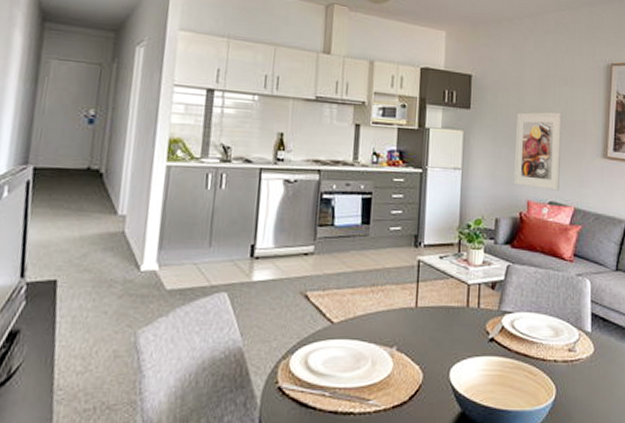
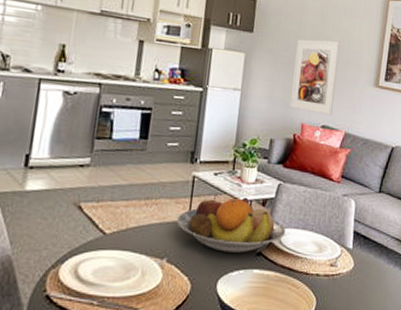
fruit bowl: none [403,279,518,339] -> present [176,195,285,253]

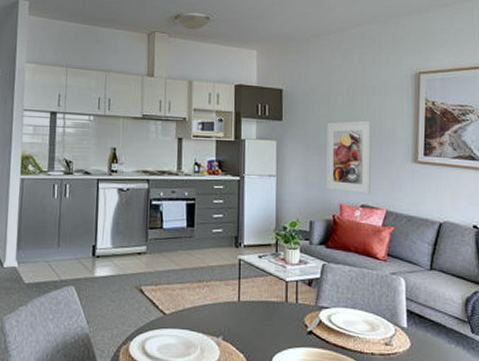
fruit bowl: present [176,195,285,253] -> none [227,276,334,332]

